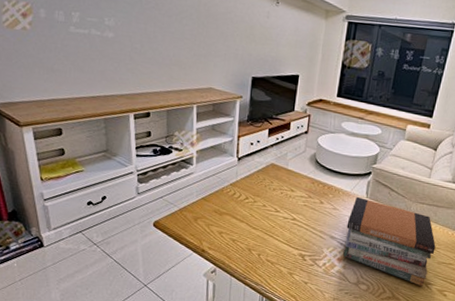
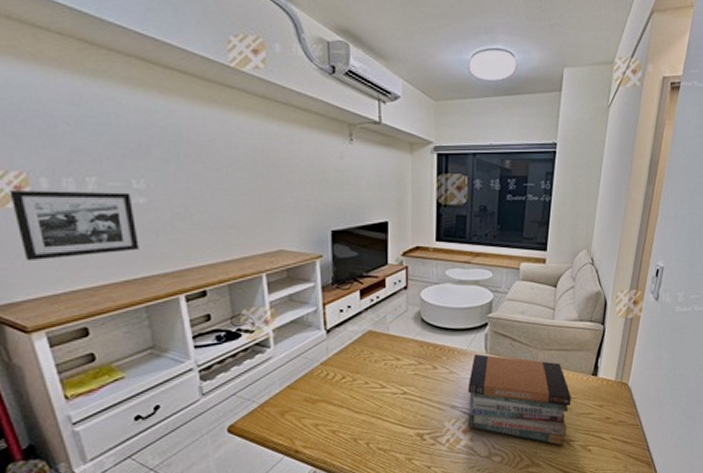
picture frame: none [18,16,105,74] -> present [9,191,139,260]

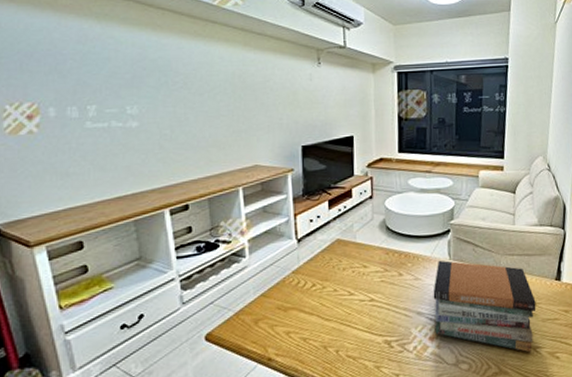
picture frame: present [9,191,139,260] -> none [22,117,131,181]

